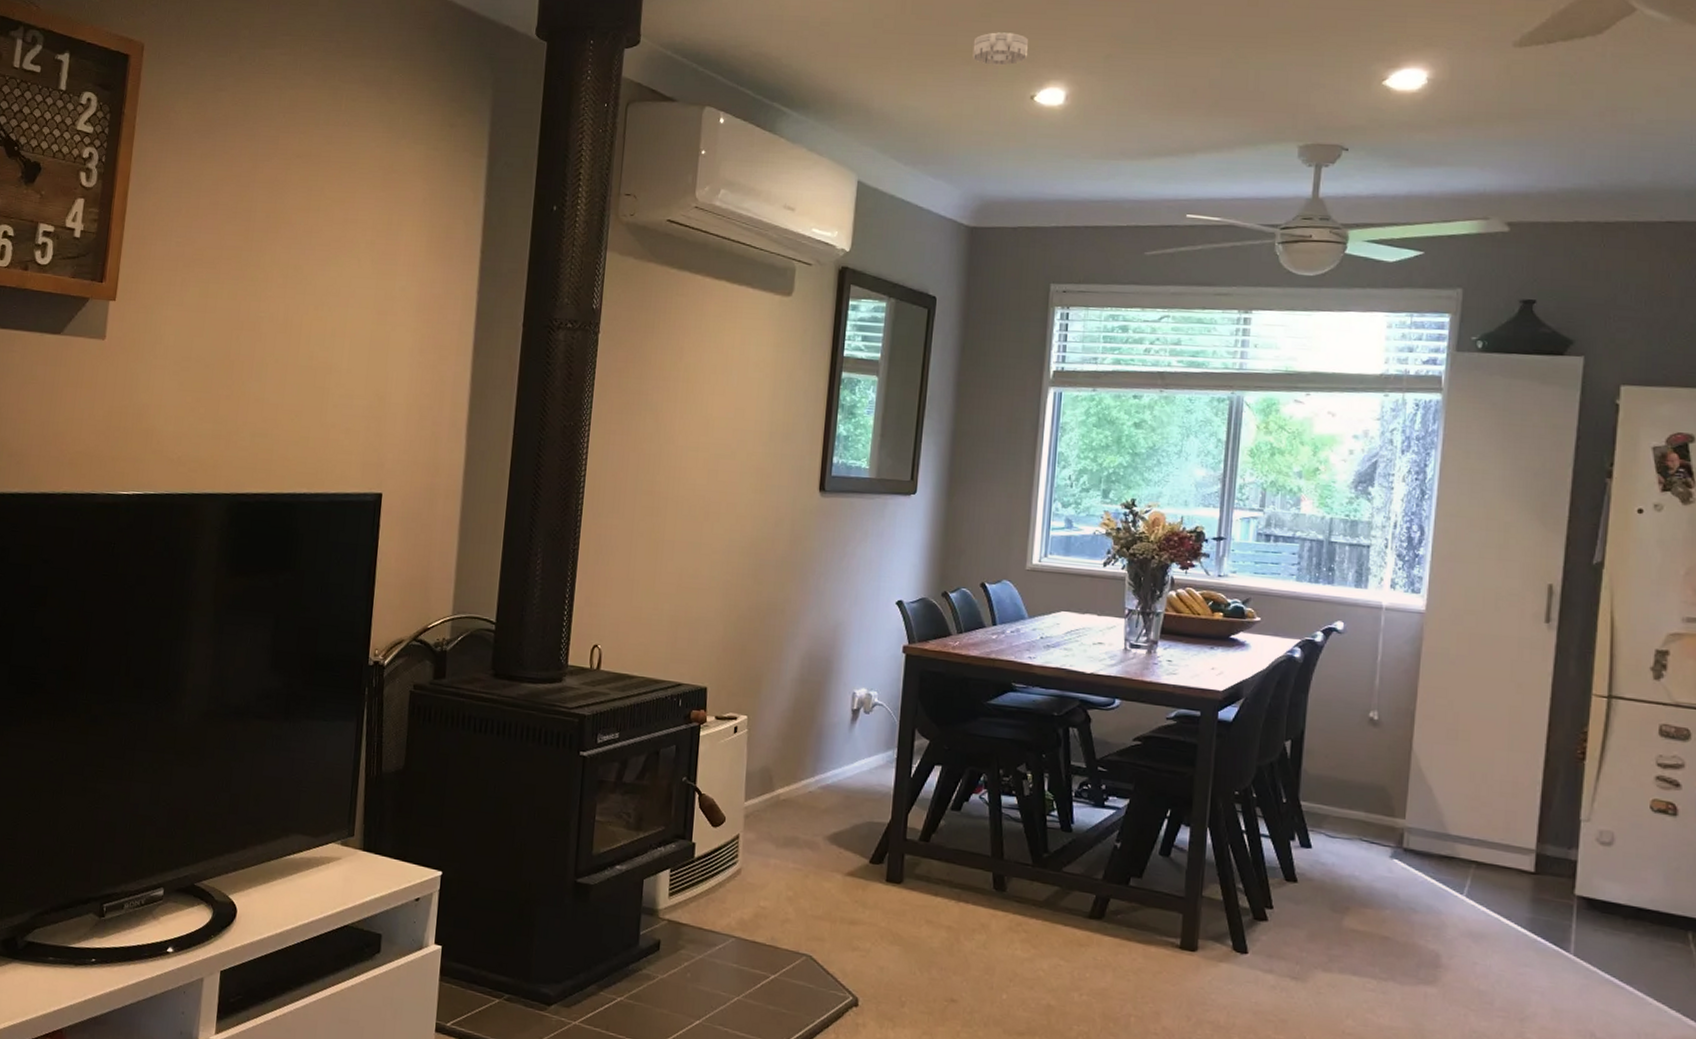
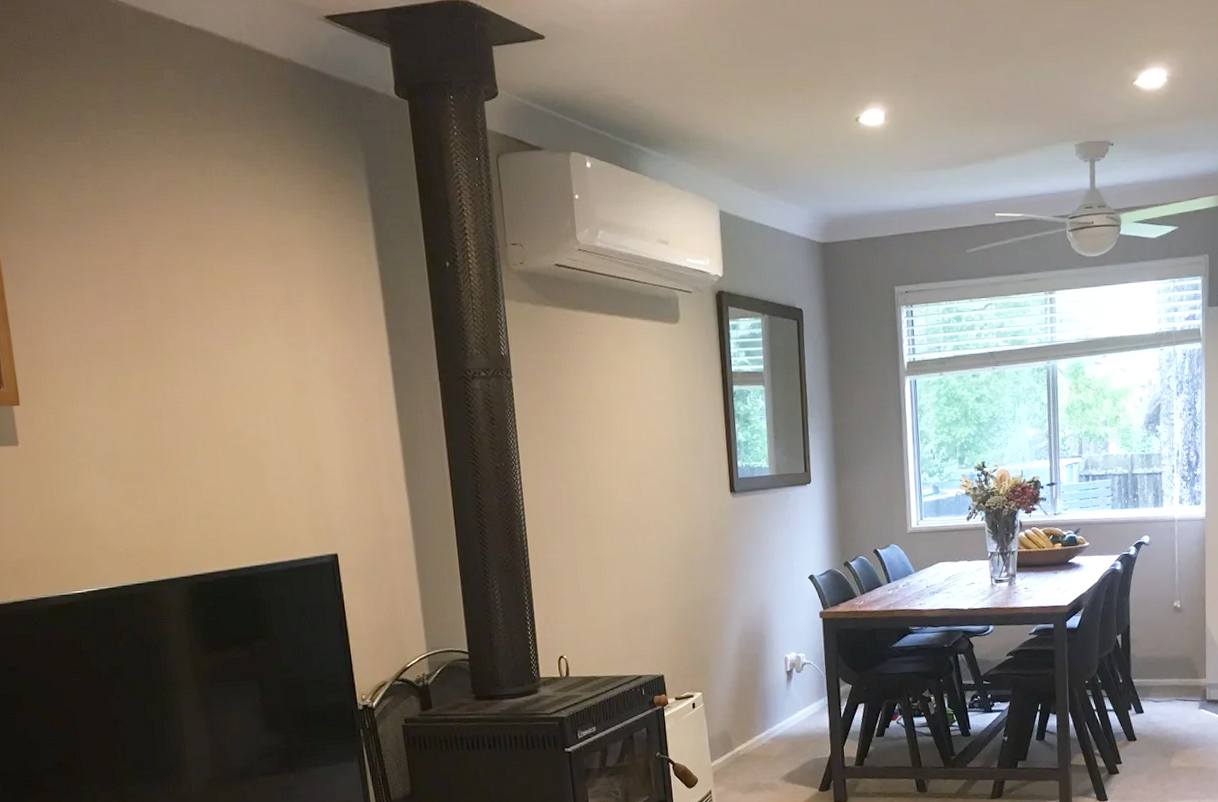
smoke detector: present [972,32,1029,66] -> none [800,60,848,92]

